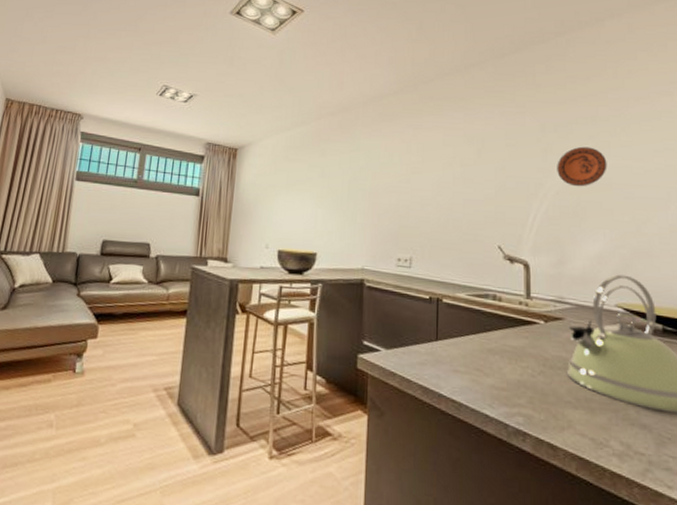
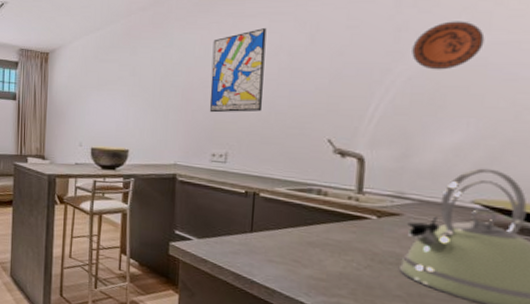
wall art: none [394,140,442,218] -> present [209,28,267,113]

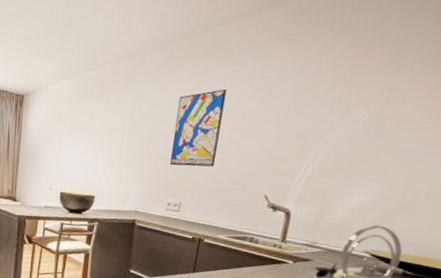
decorative plate: present [412,21,485,70] -> none [340,97,398,141]

